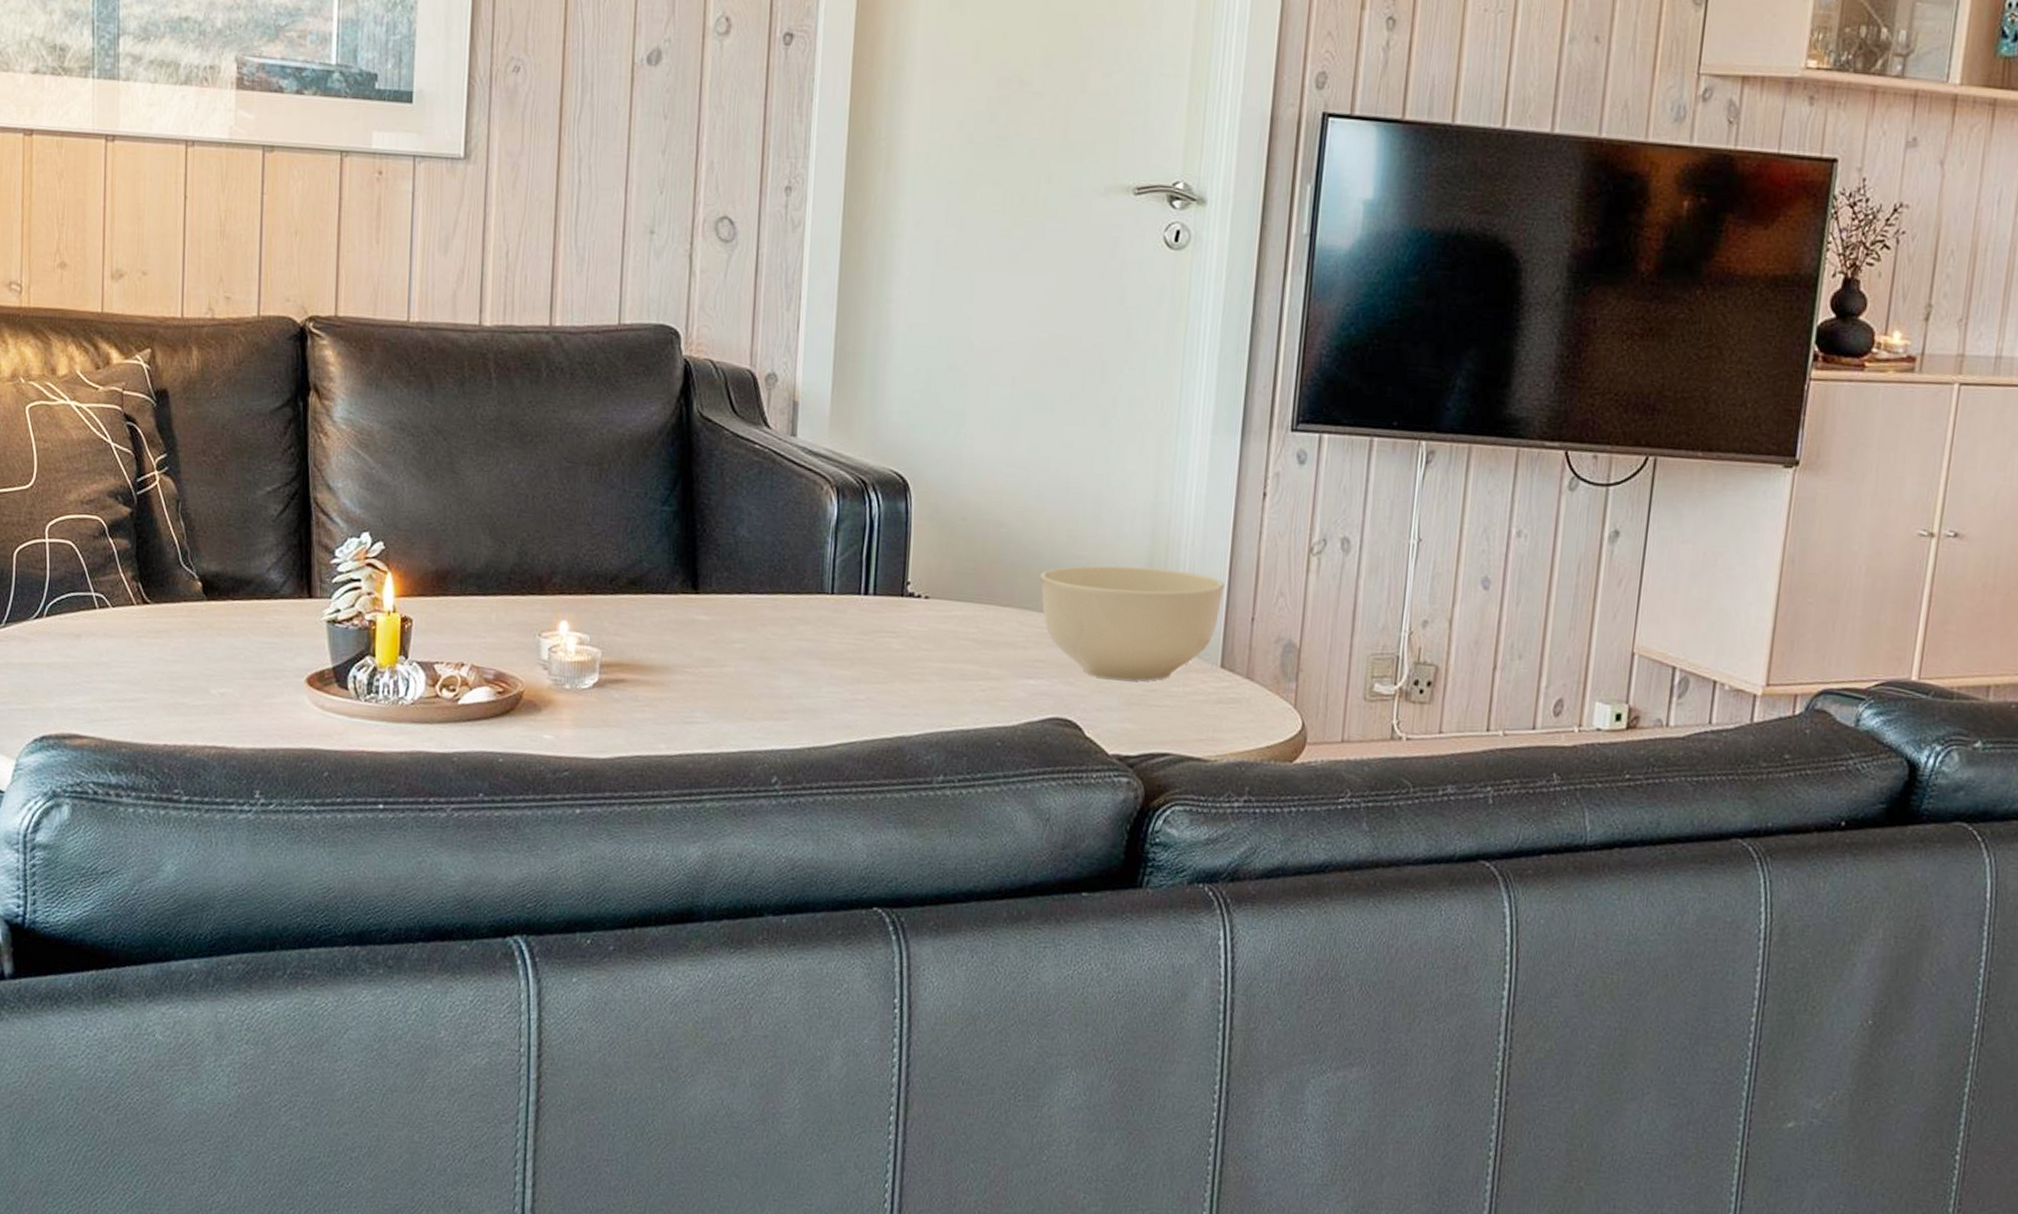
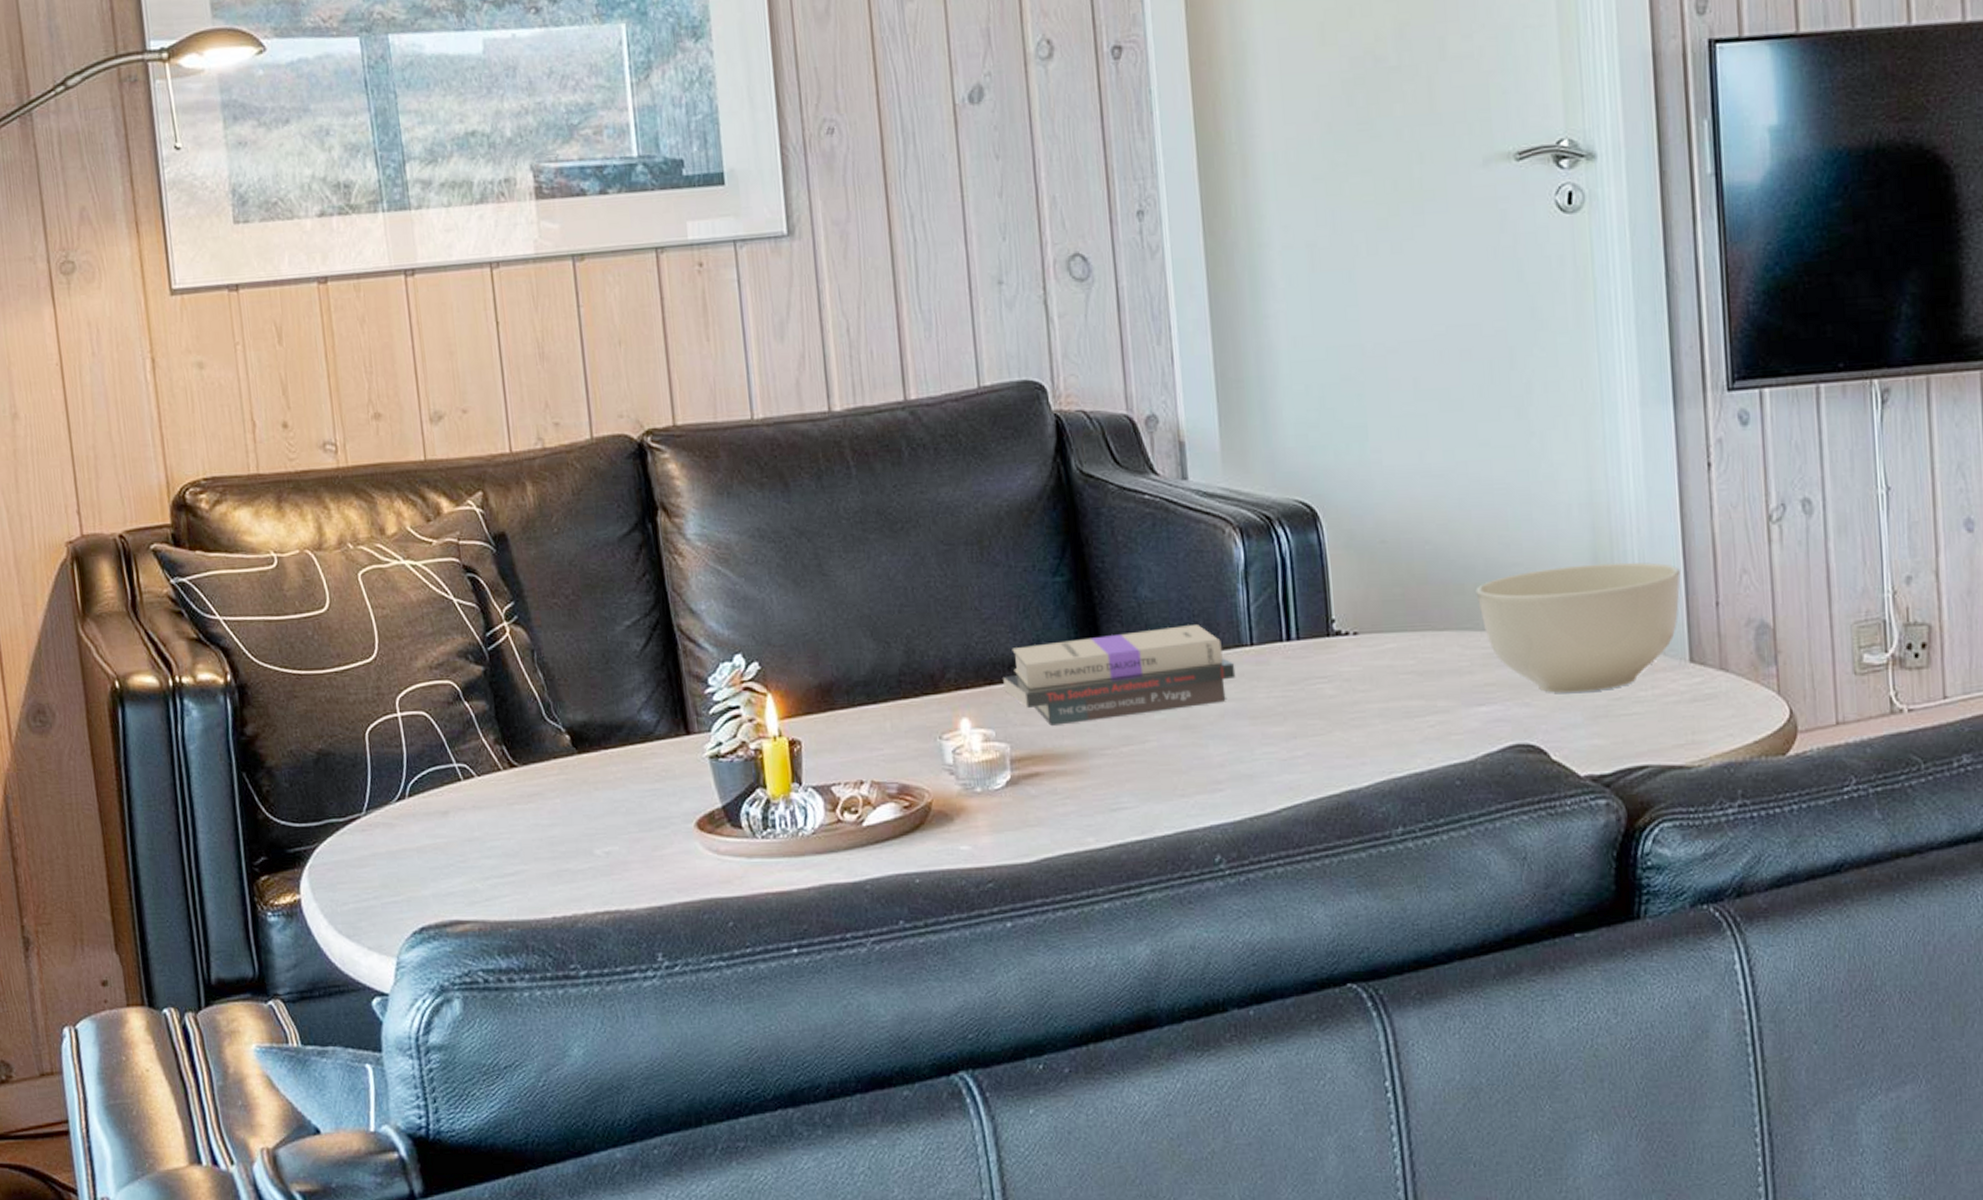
books: none [603,564,815,642] -> present [1003,625,1236,726]

